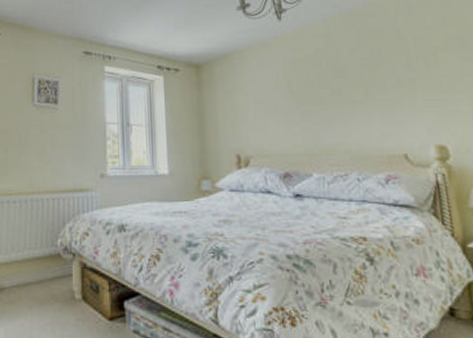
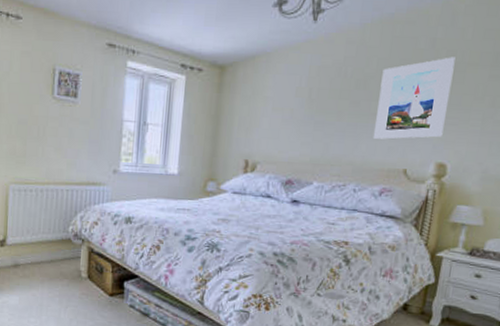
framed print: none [355,43,434,125] -> present [372,57,456,140]

